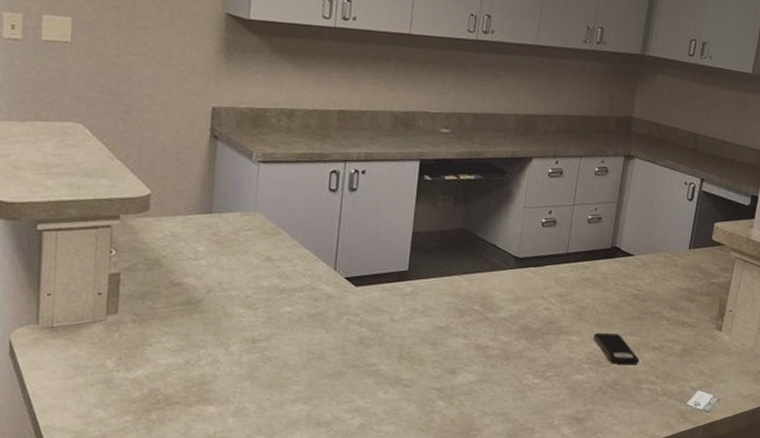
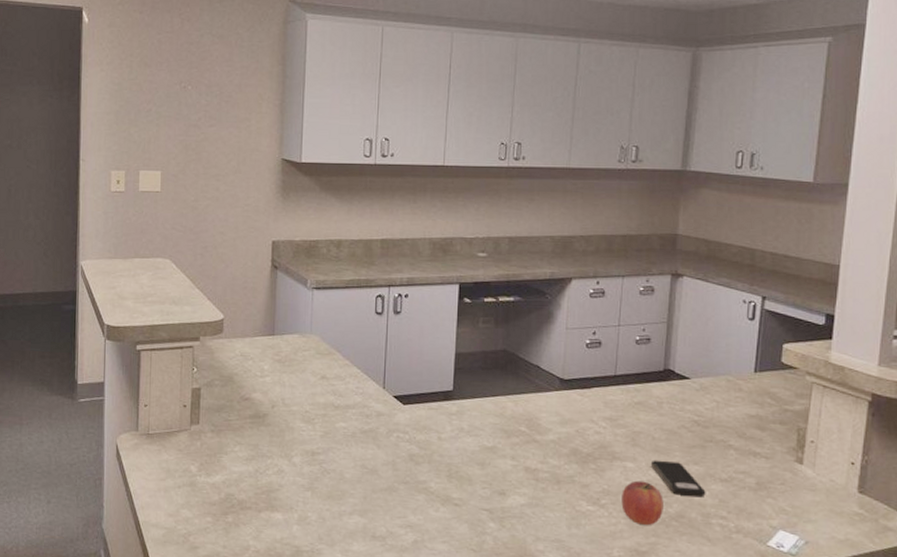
fruit: none [564,353,602,394] -> present [621,480,663,526]

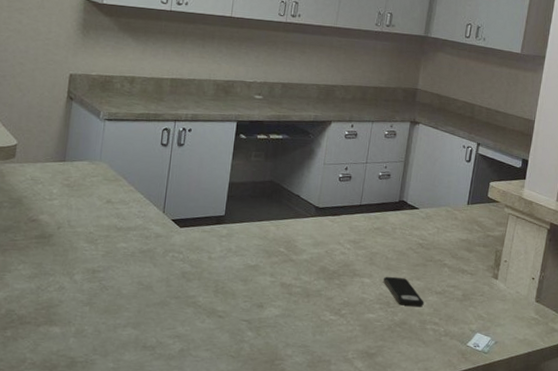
fruit: present [621,480,663,526] -> none [357,294,391,332]

